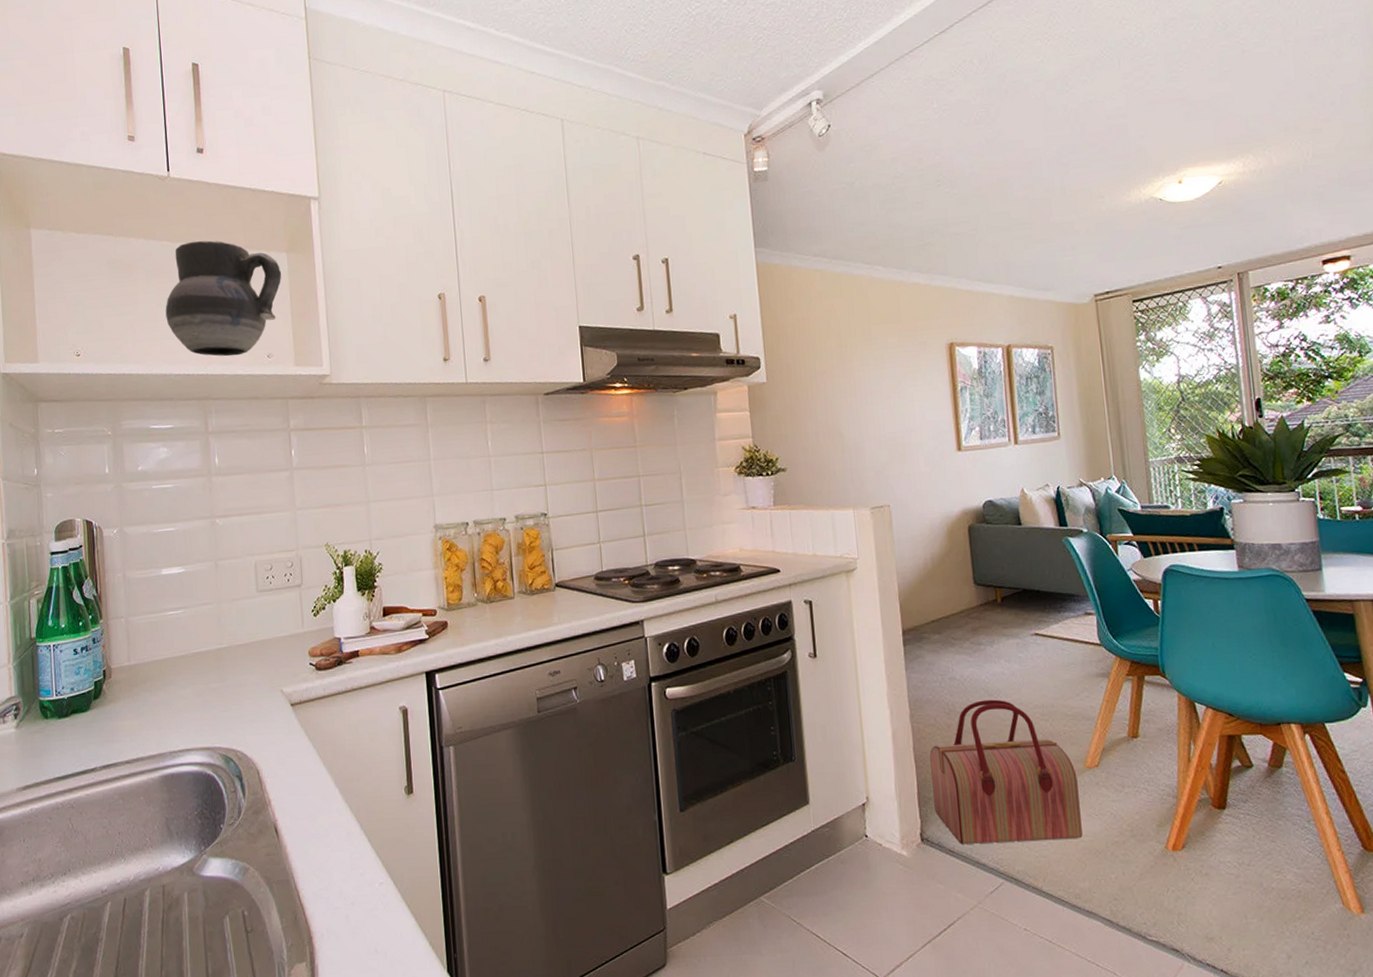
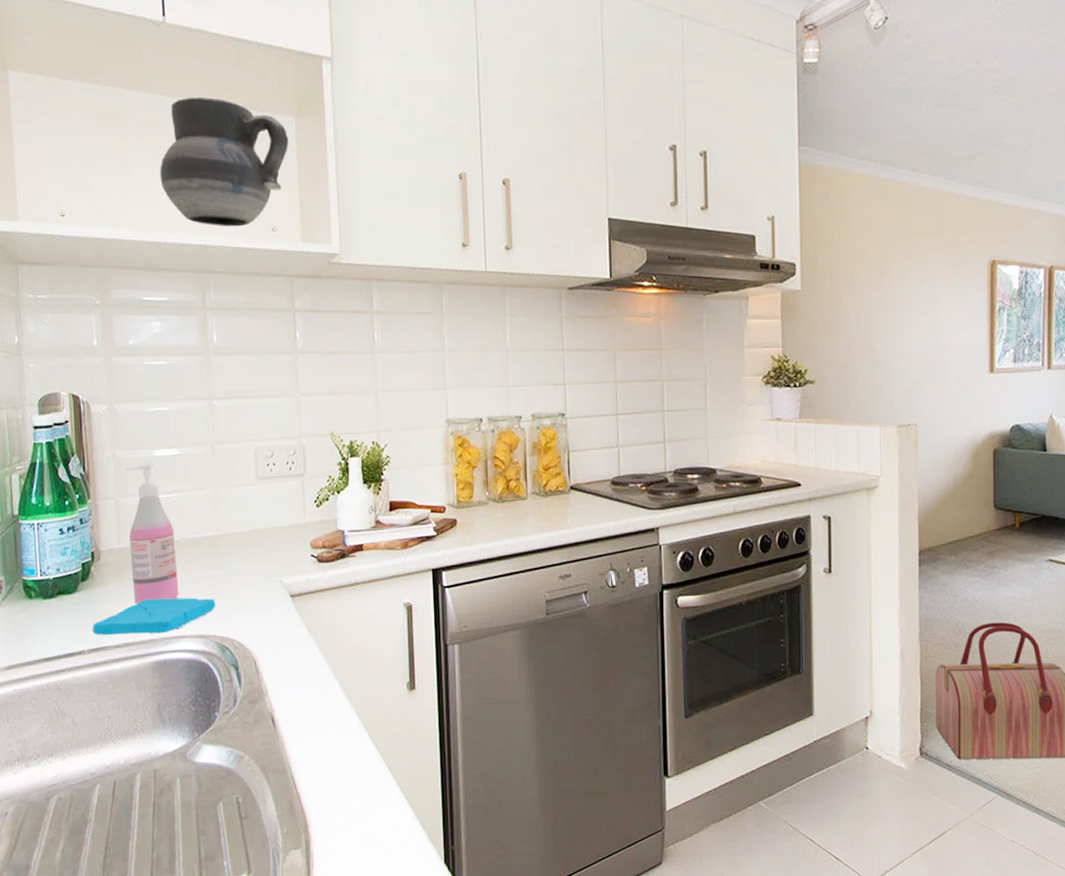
sponge: none [103,710,220,752] -> present [92,597,216,636]
soap dispenser: none [134,581,186,720] -> present [124,463,179,605]

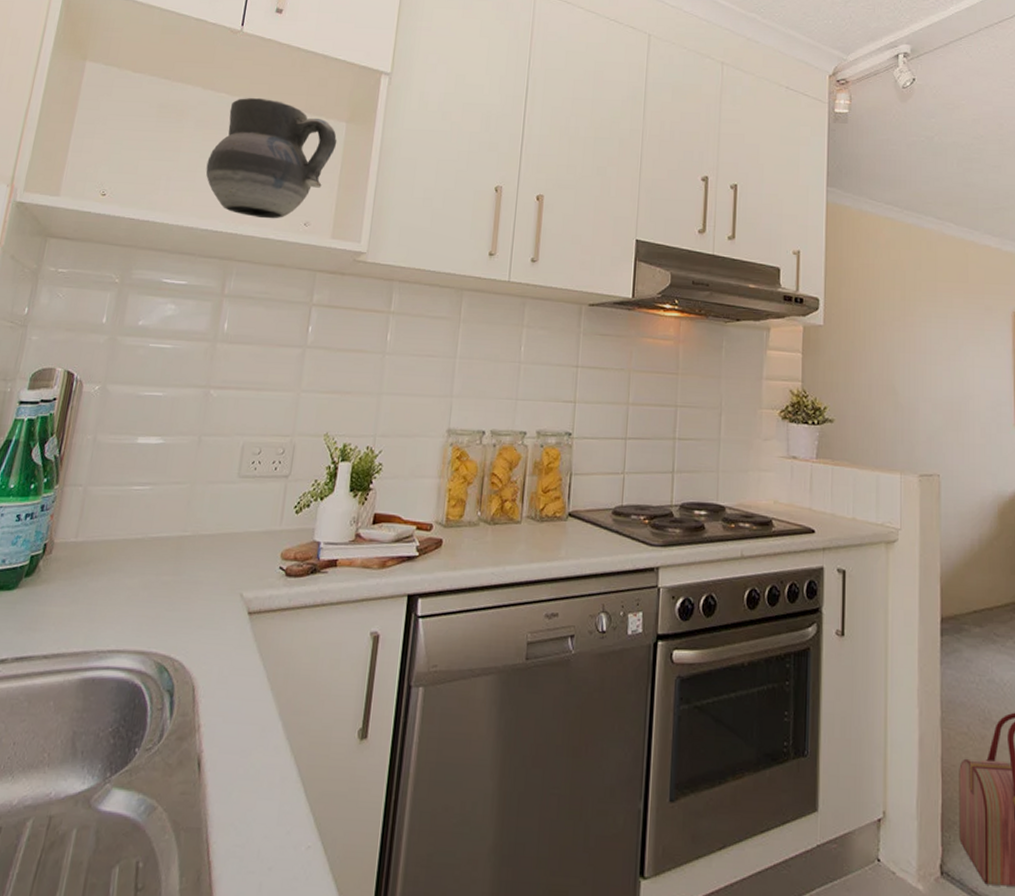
sponge: present [92,597,216,636] -> none [22,603,165,646]
soap dispenser: present [124,463,179,605] -> none [77,450,139,609]

